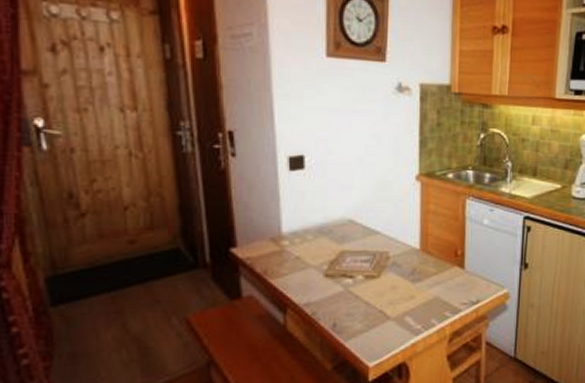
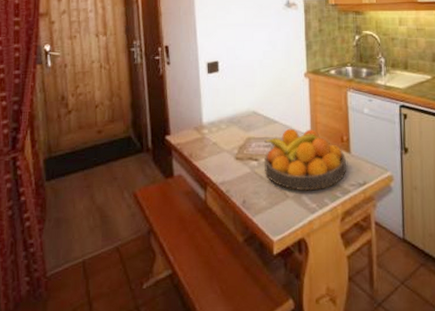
fruit bowl: none [361,240,460,311] -> present [264,128,347,191]

